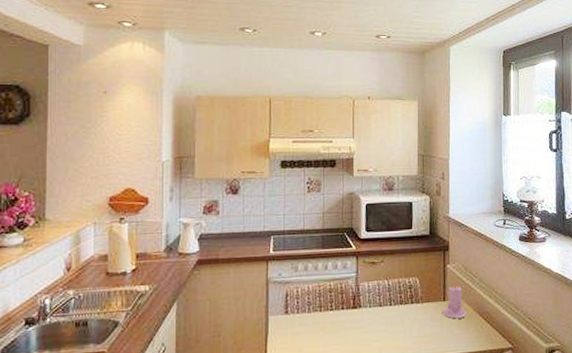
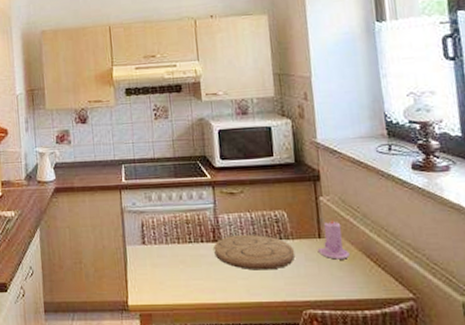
cutting board: none [353,300,422,333] -> present [214,234,295,270]

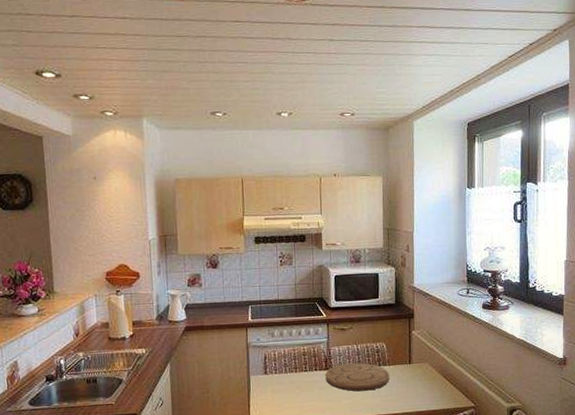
candle: present [317,218,350,260] -> none [407,347,431,380]

